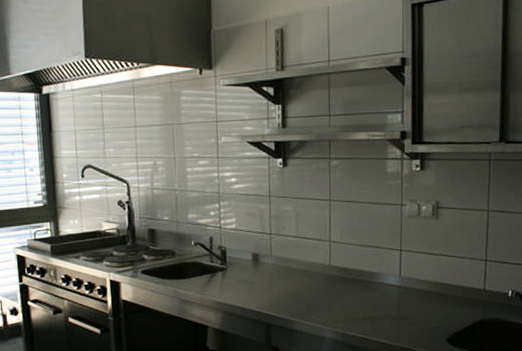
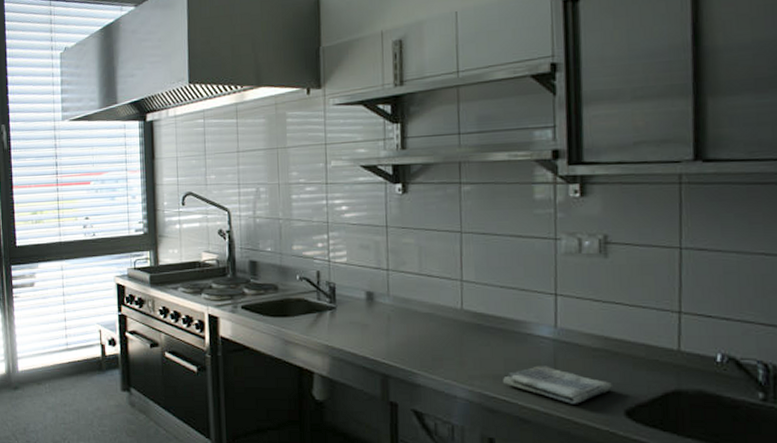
dish towel: none [361,307,440,336] -> present [503,365,614,404]

